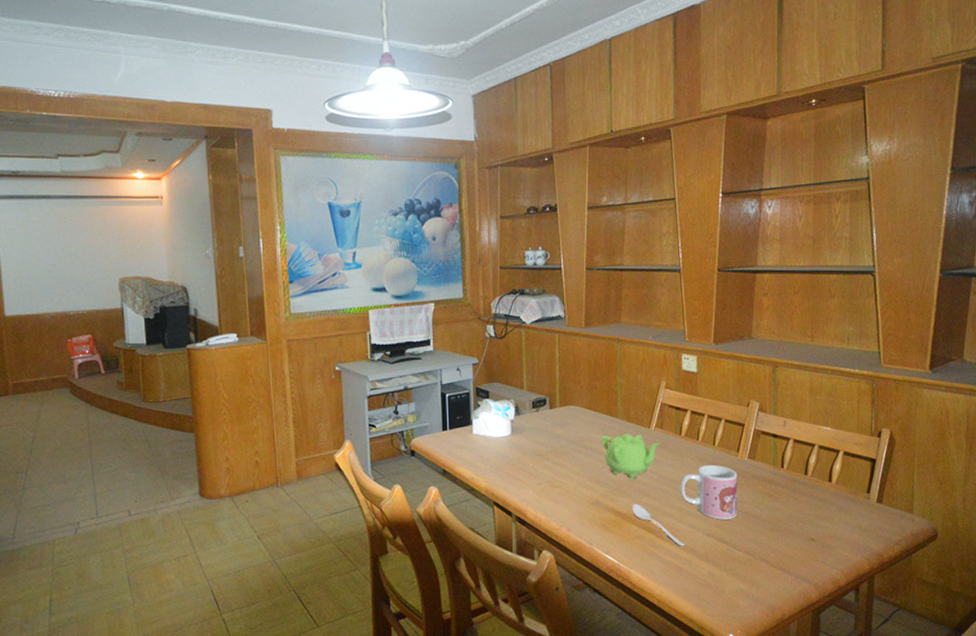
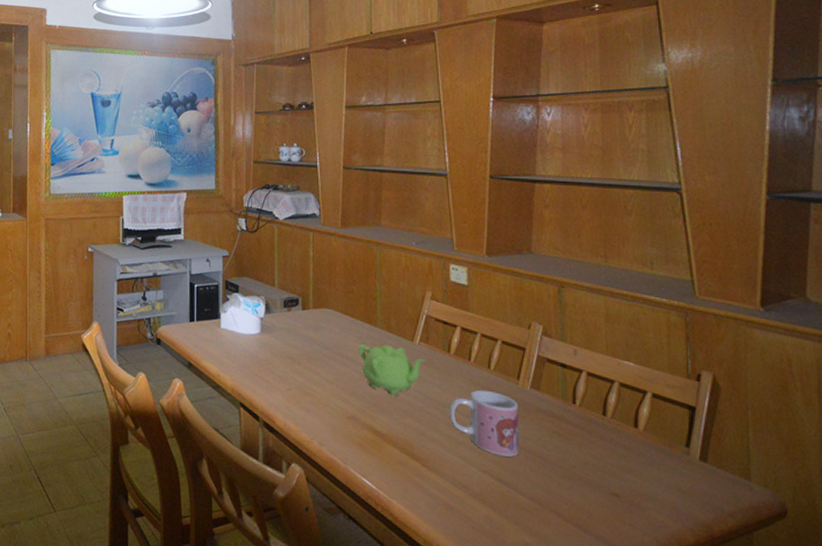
spoon: present [632,504,685,546] -> none [393,424,456,481]

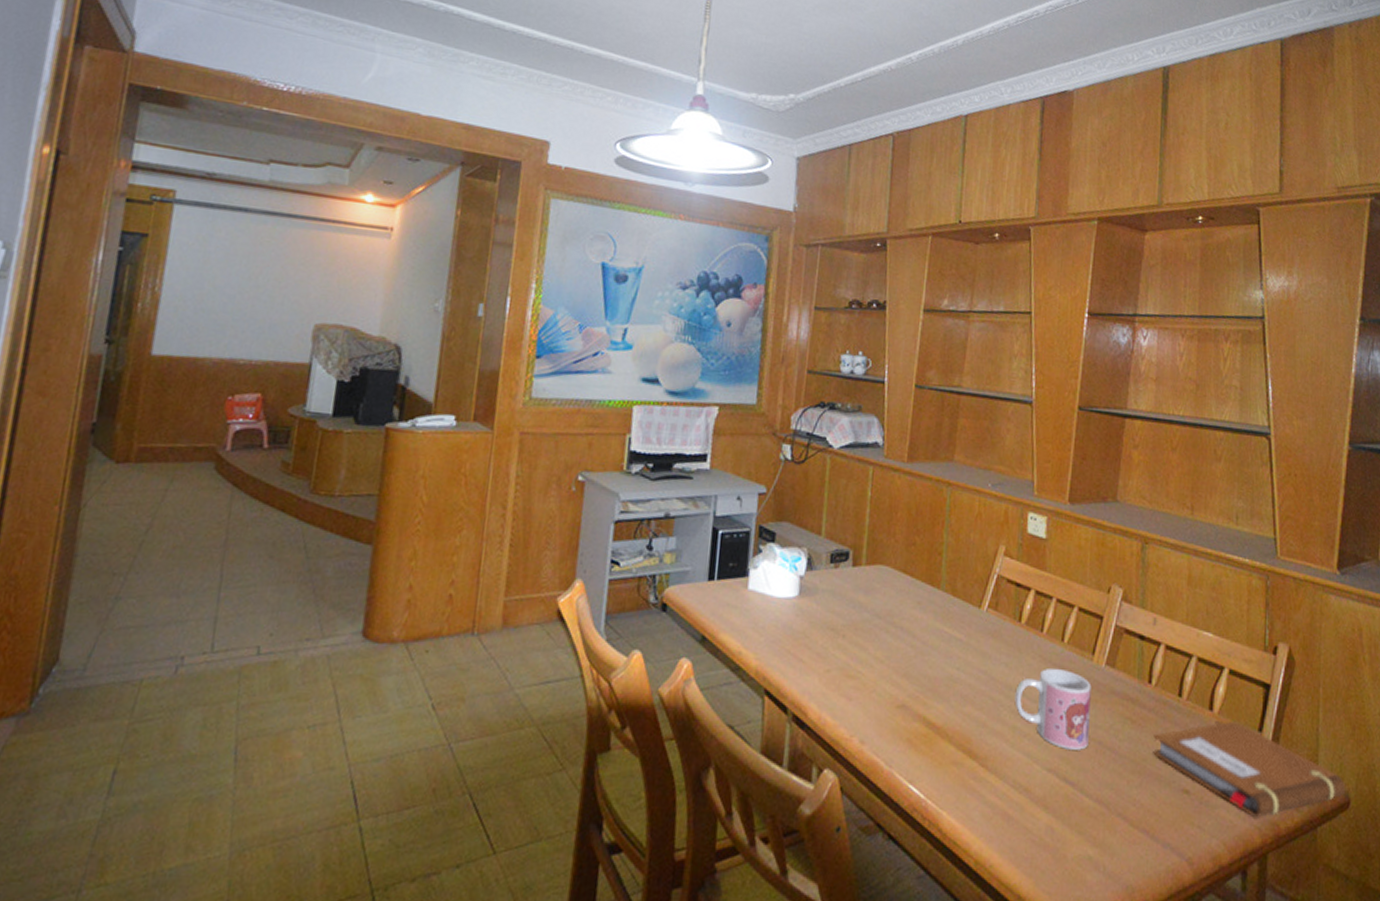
teapot: present [358,344,426,396] -> none [915,611,994,677]
notebook: none [581,437,781,520] -> present [1153,720,1345,817]

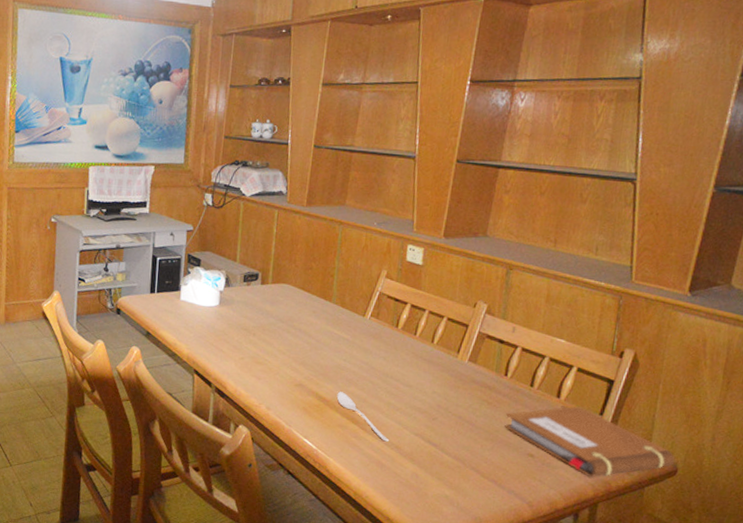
spoon: none [949,713,1017,783] -> present [337,391,390,442]
mug: present [1014,667,1092,750] -> none [390,361,455,422]

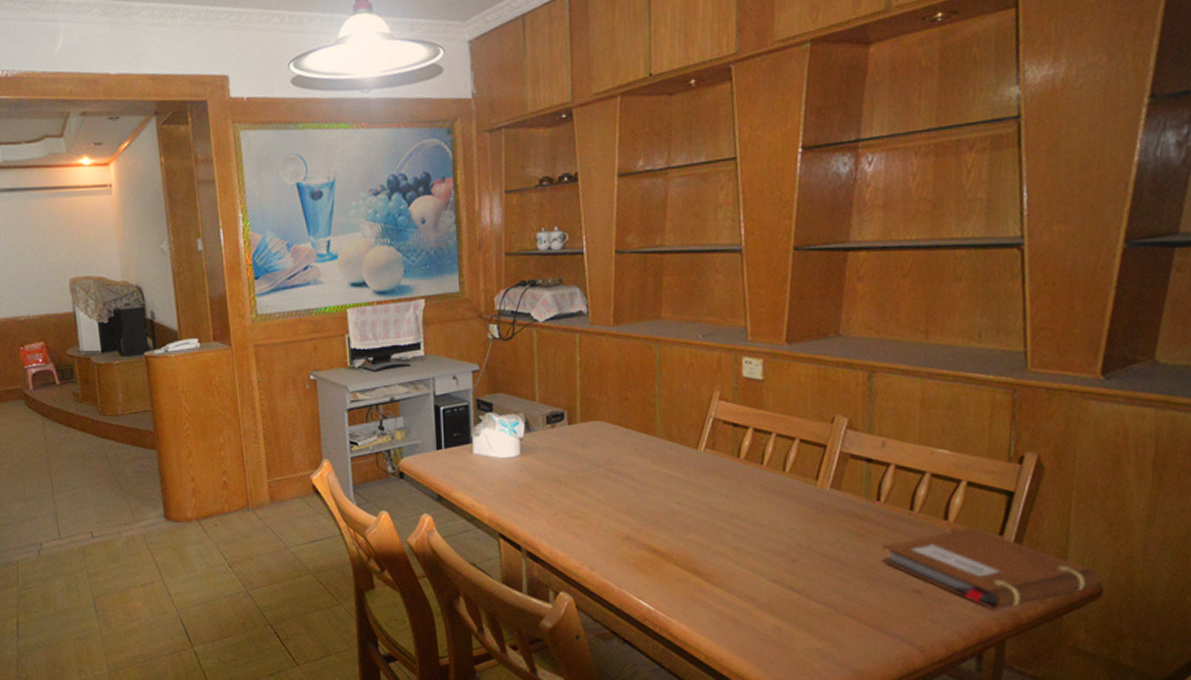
spoon: present [337,391,390,442] -> none [673,540,743,593]

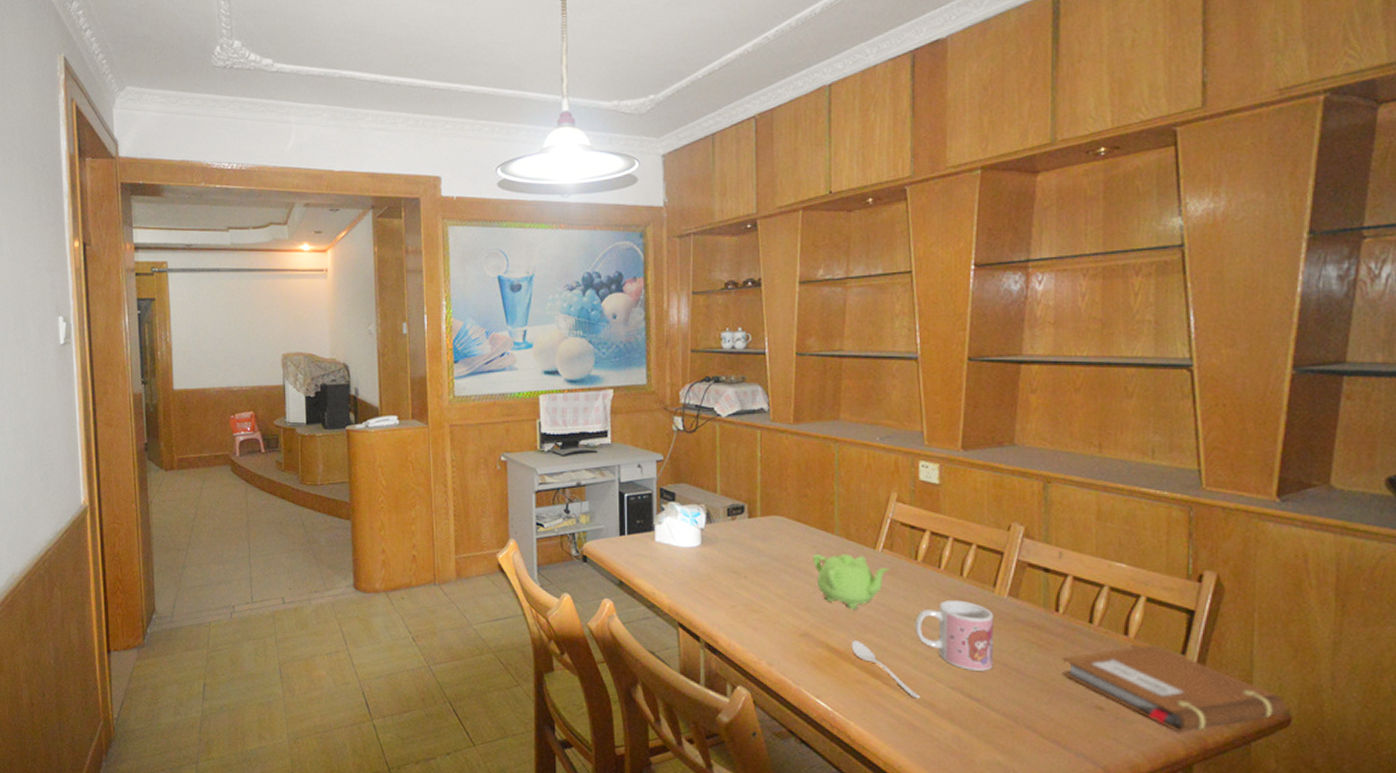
teapot: none [633,455,712,510] -> present [812,554,890,609]
spoon: none [673,540,743,593] -> present [851,640,921,699]
mug: none [737,495,816,563] -> present [915,599,994,671]

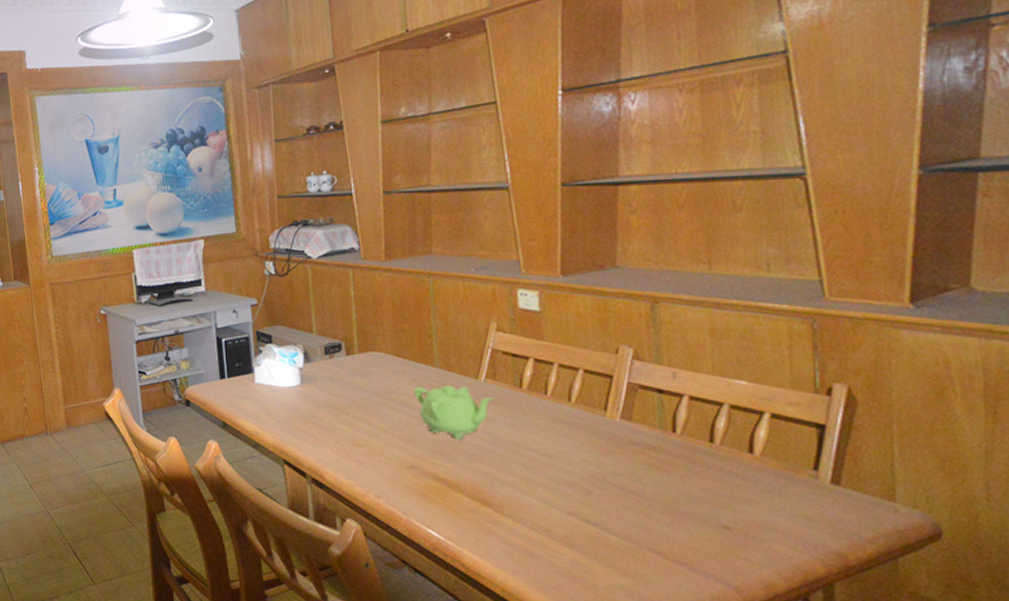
spoon: present [851,640,921,699] -> none [459,470,536,525]
mug: present [915,599,994,671] -> none [524,425,609,495]
notebook: present [1062,644,1285,732] -> none [684,461,934,549]

